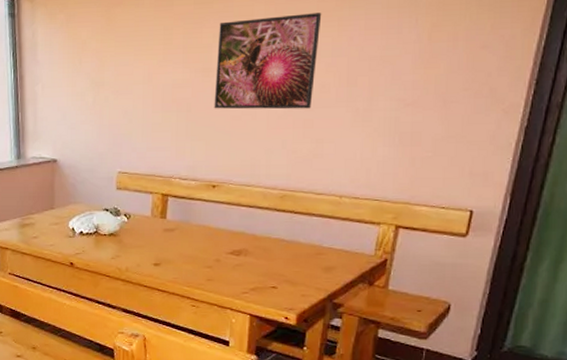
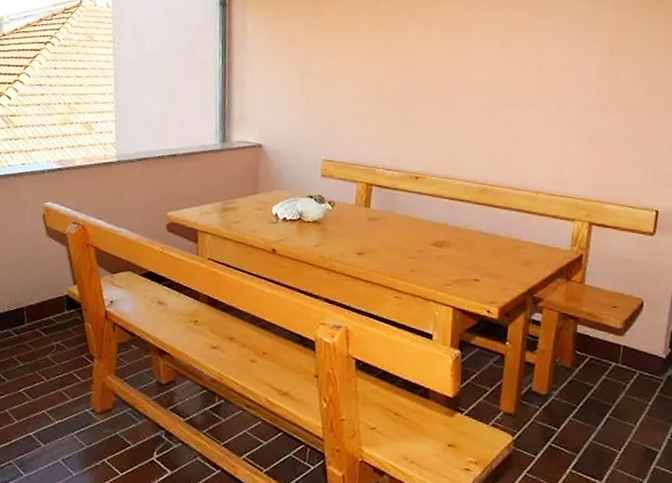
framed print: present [214,13,322,109] -> none [416,22,515,108]

